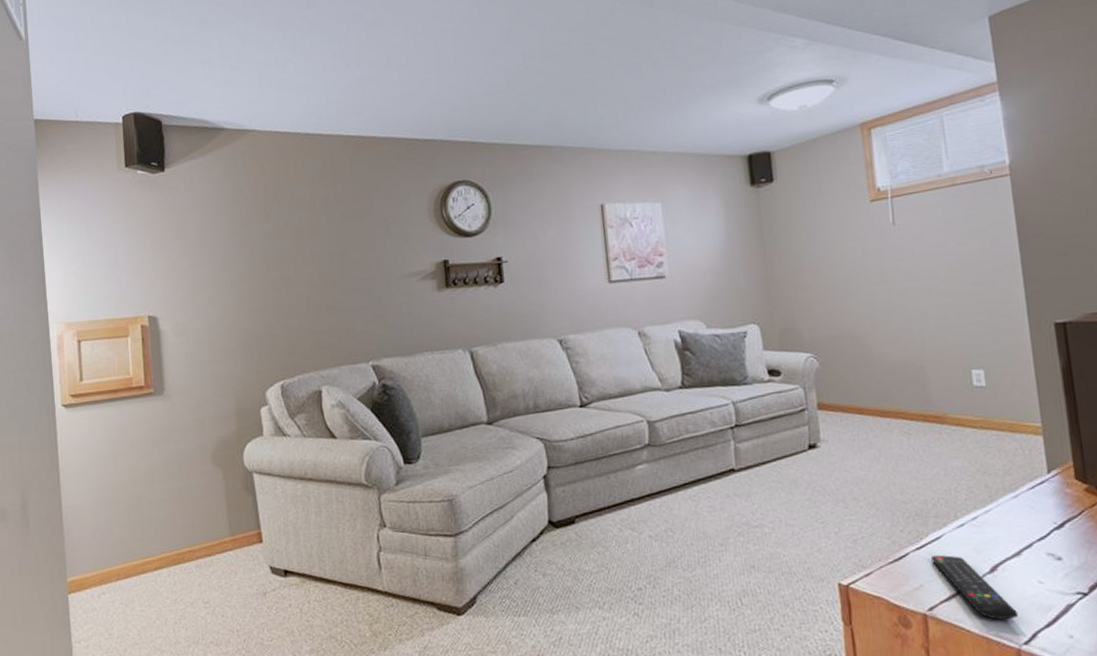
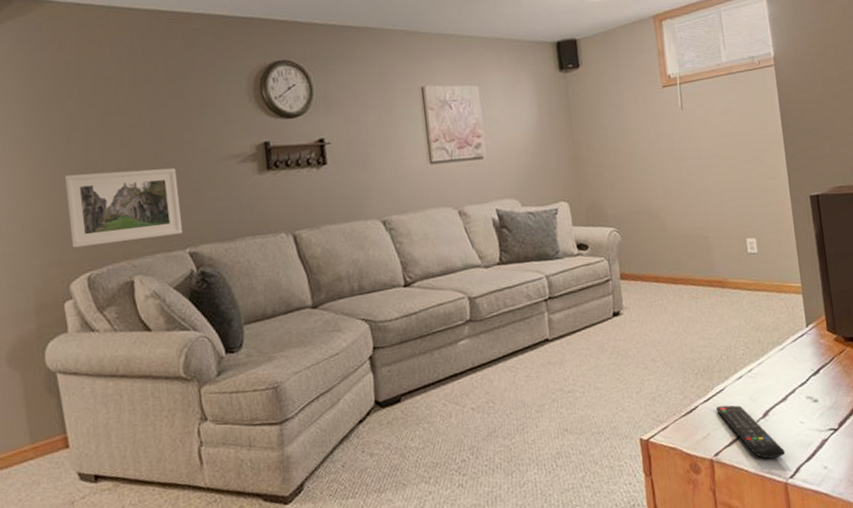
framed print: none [262,284,367,358] -> present [64,167,183,248]

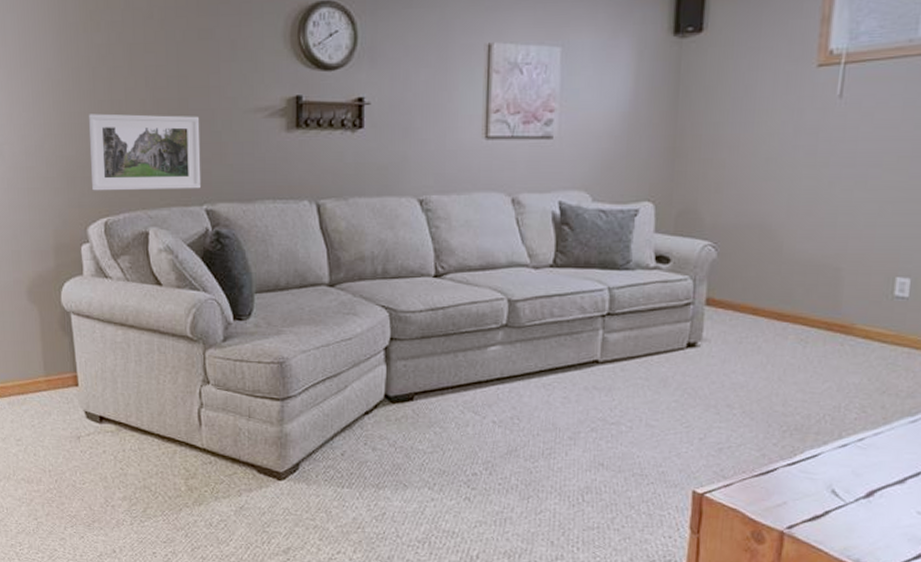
remote control: present [716,405,786,459] -> none [802,474,887,547]

